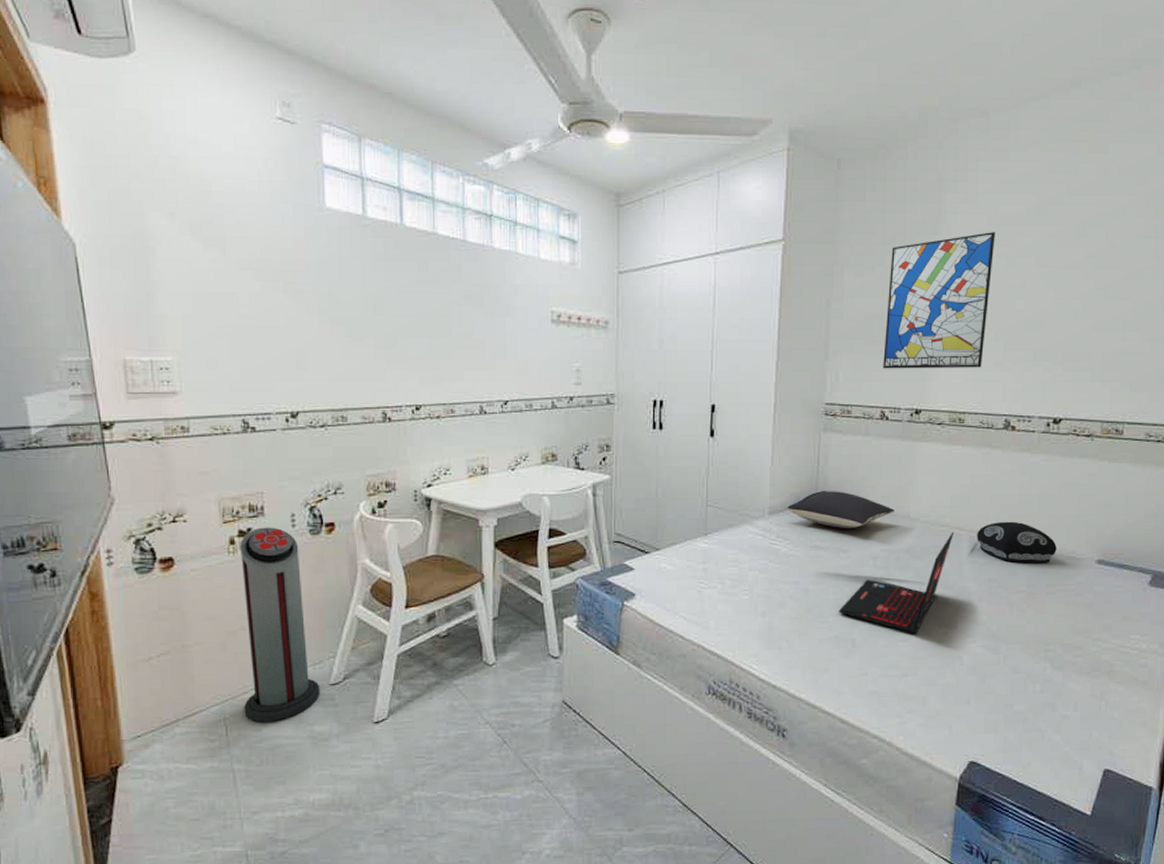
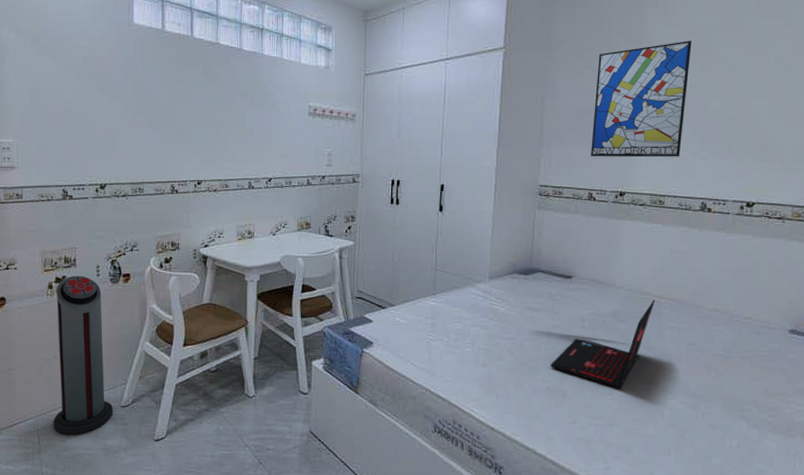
pillow: present [787,491,894,528] -> none [505,260,601,293]
cushion: present [977,521,1057,564] -> none [676,292,751,331]

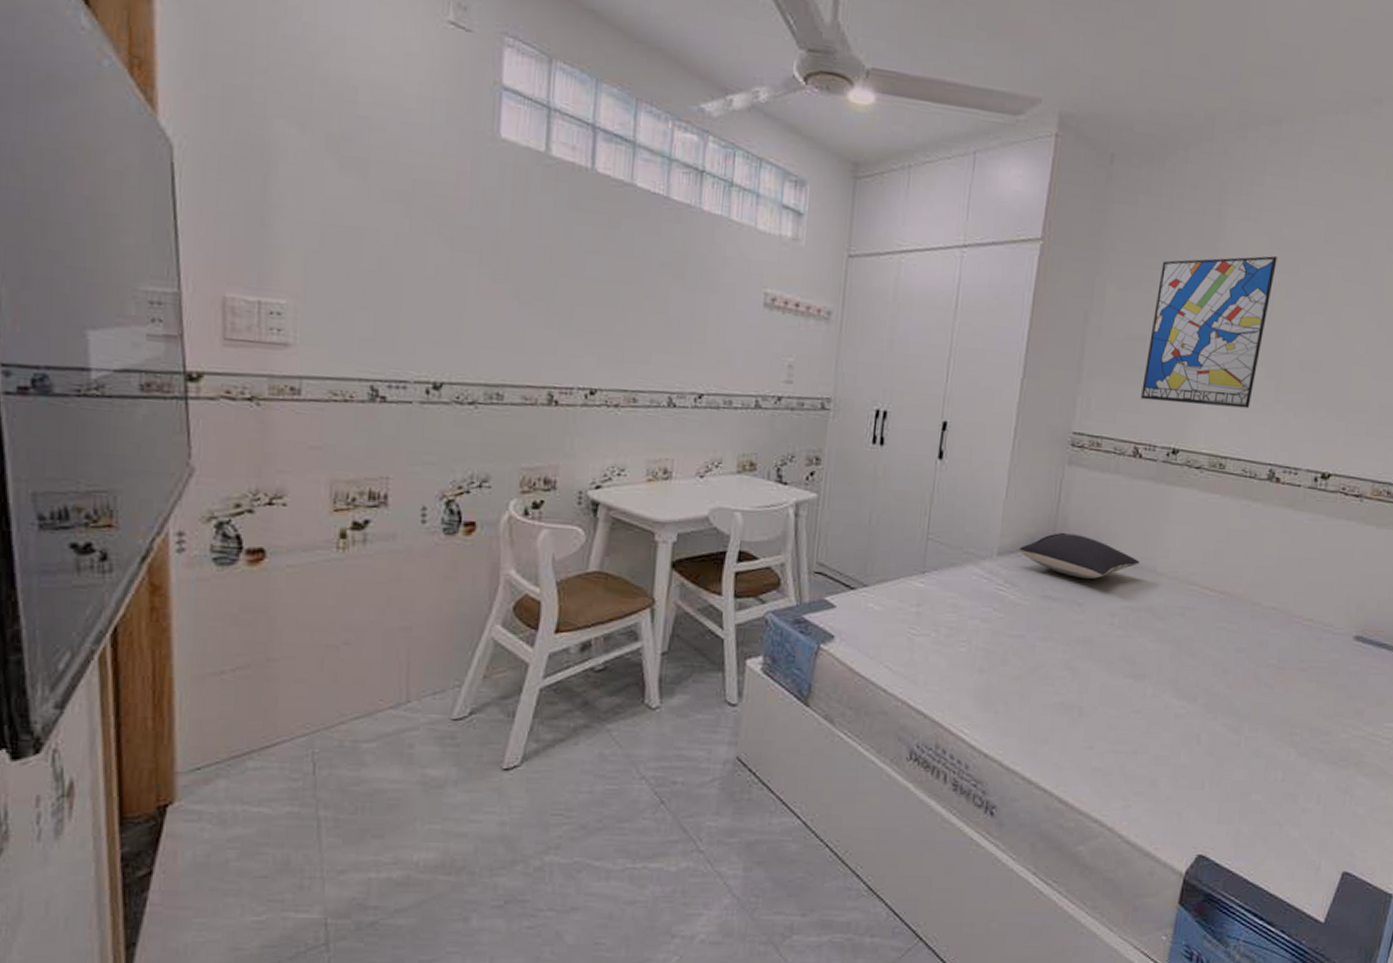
air purifier: present [53,275,113,435] -> none [339,520,439,761]
pillow: none [505,260,601,293] -> present [1019,533,1140,579]
laptop: present [551,300,655,389] -> none [1067,592,1203,706]

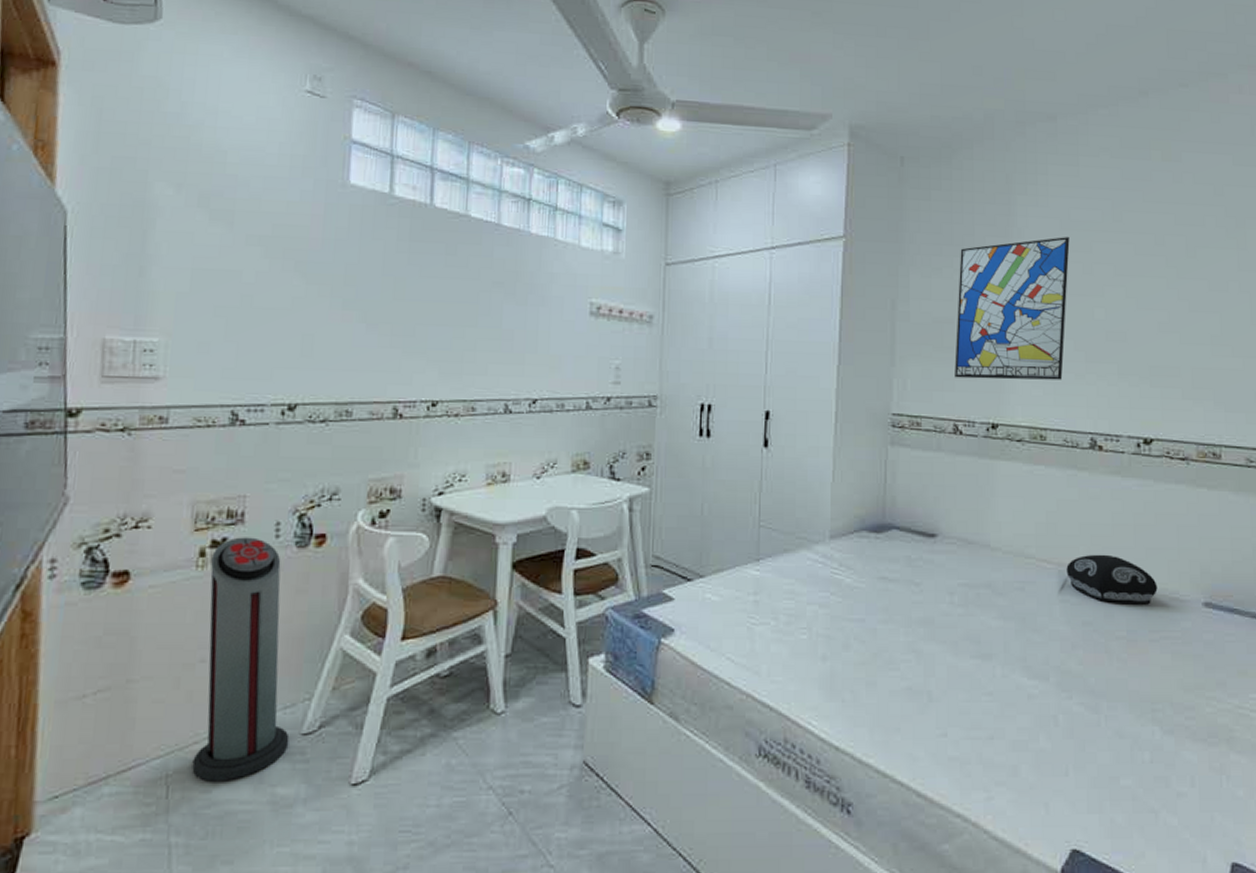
air purifier: none [339,520,439,761] -> present [192,537,290,782]
pillow: present [1019,533,1140,579] -> none [851,513,972,557]
cushion: none [1227,584,1314,636] -> present [1066,554,1158,605]

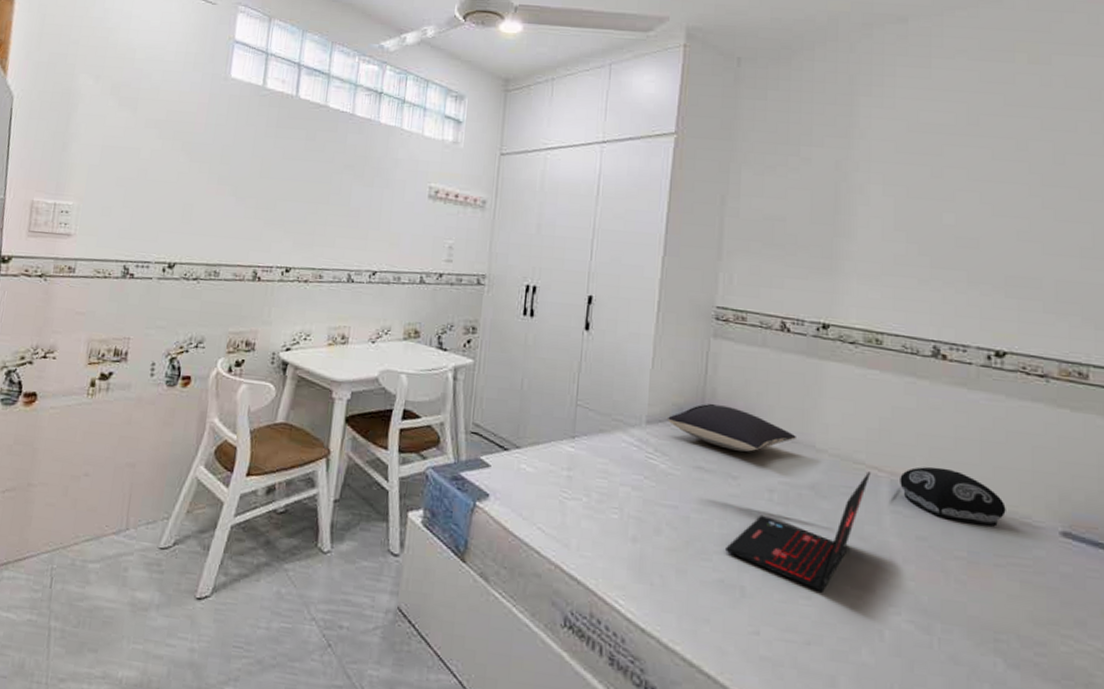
air purifier: present [192,537,290,782] -> none [71,372,154,580]
pillow: none [851,513,972,557] -> present [668,404,796,452]
laptop: none [912,565,1040,687] -> present [726,471,870,593]
wall art: present [954,237,1070,380] -> none [784,139,917,285]

